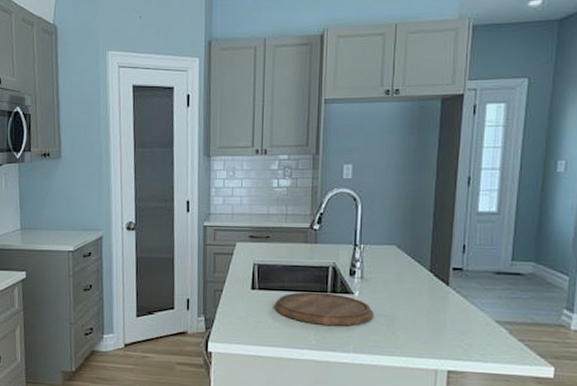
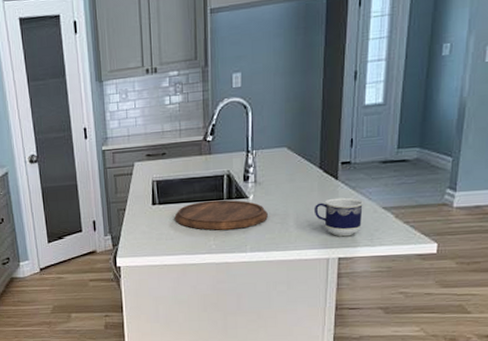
cup: none [423,305,475,348] -> present [315,197,363,237]

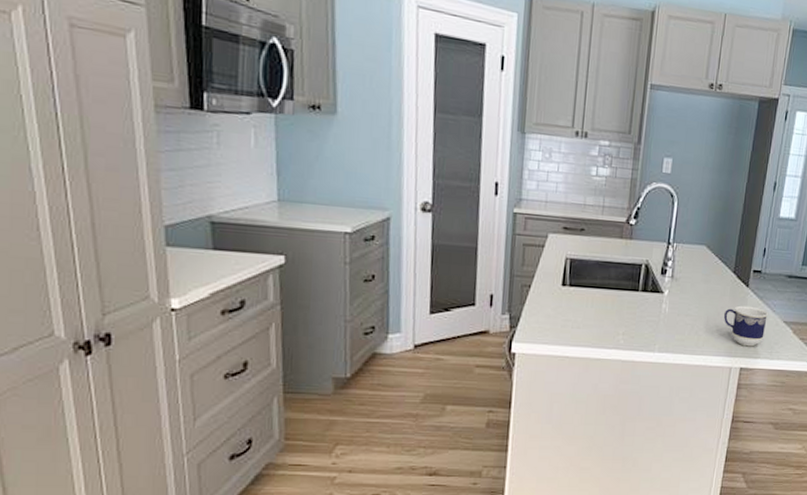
cutting board: present [174,199,268,230] -> none [584,289,680,326]

